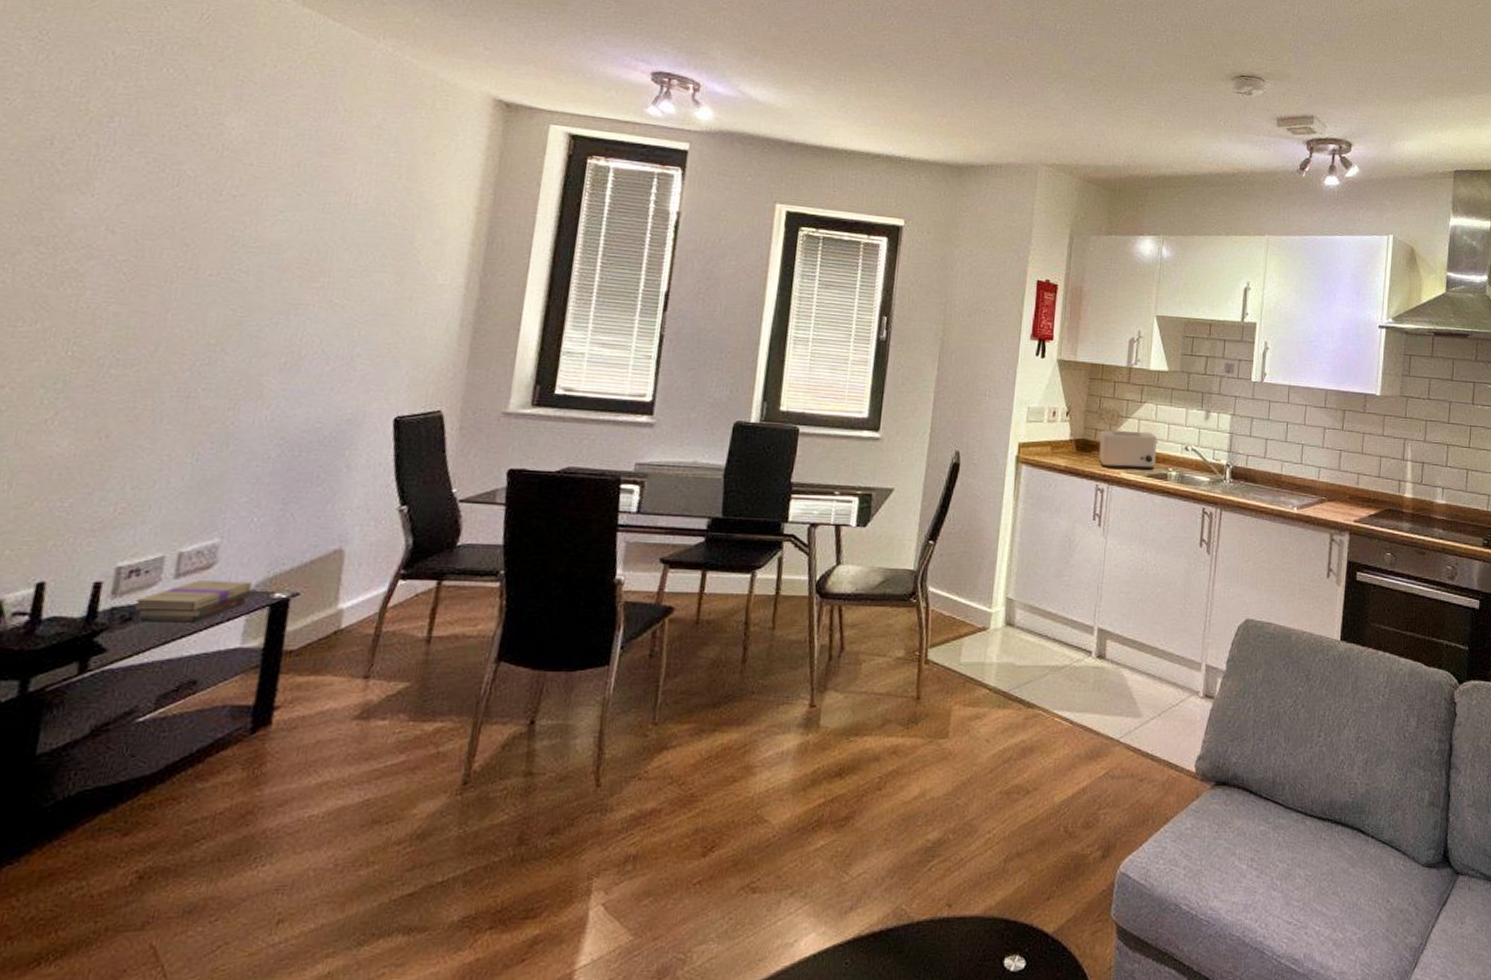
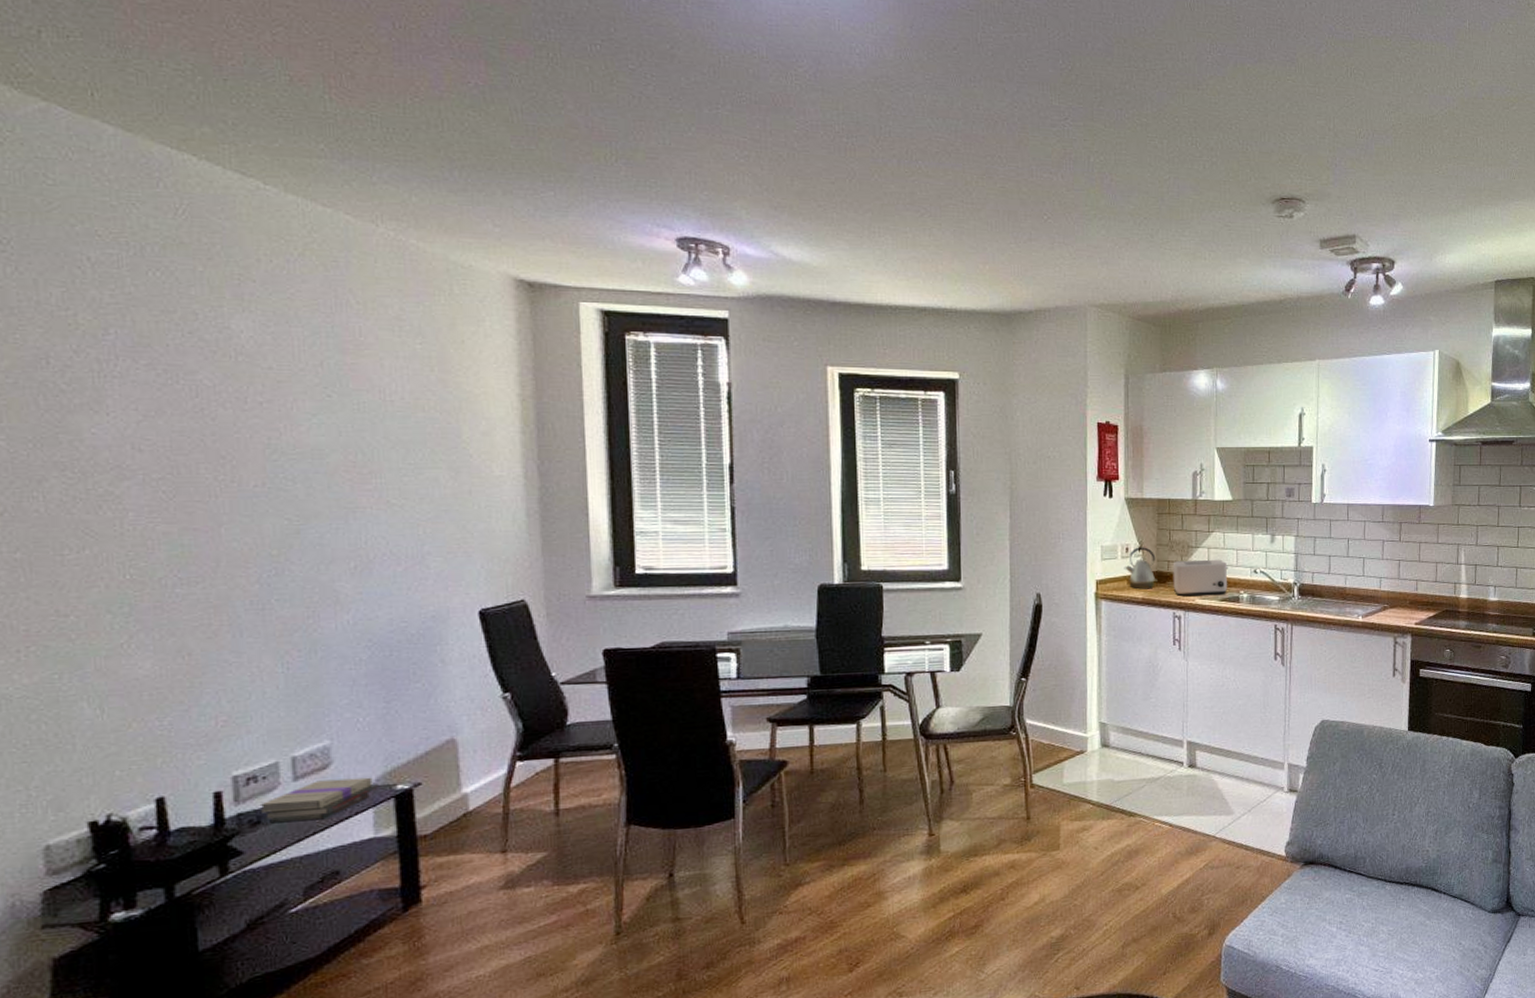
kettle: none [1050,412,1083,457] -> present [1125,547,1158,590]

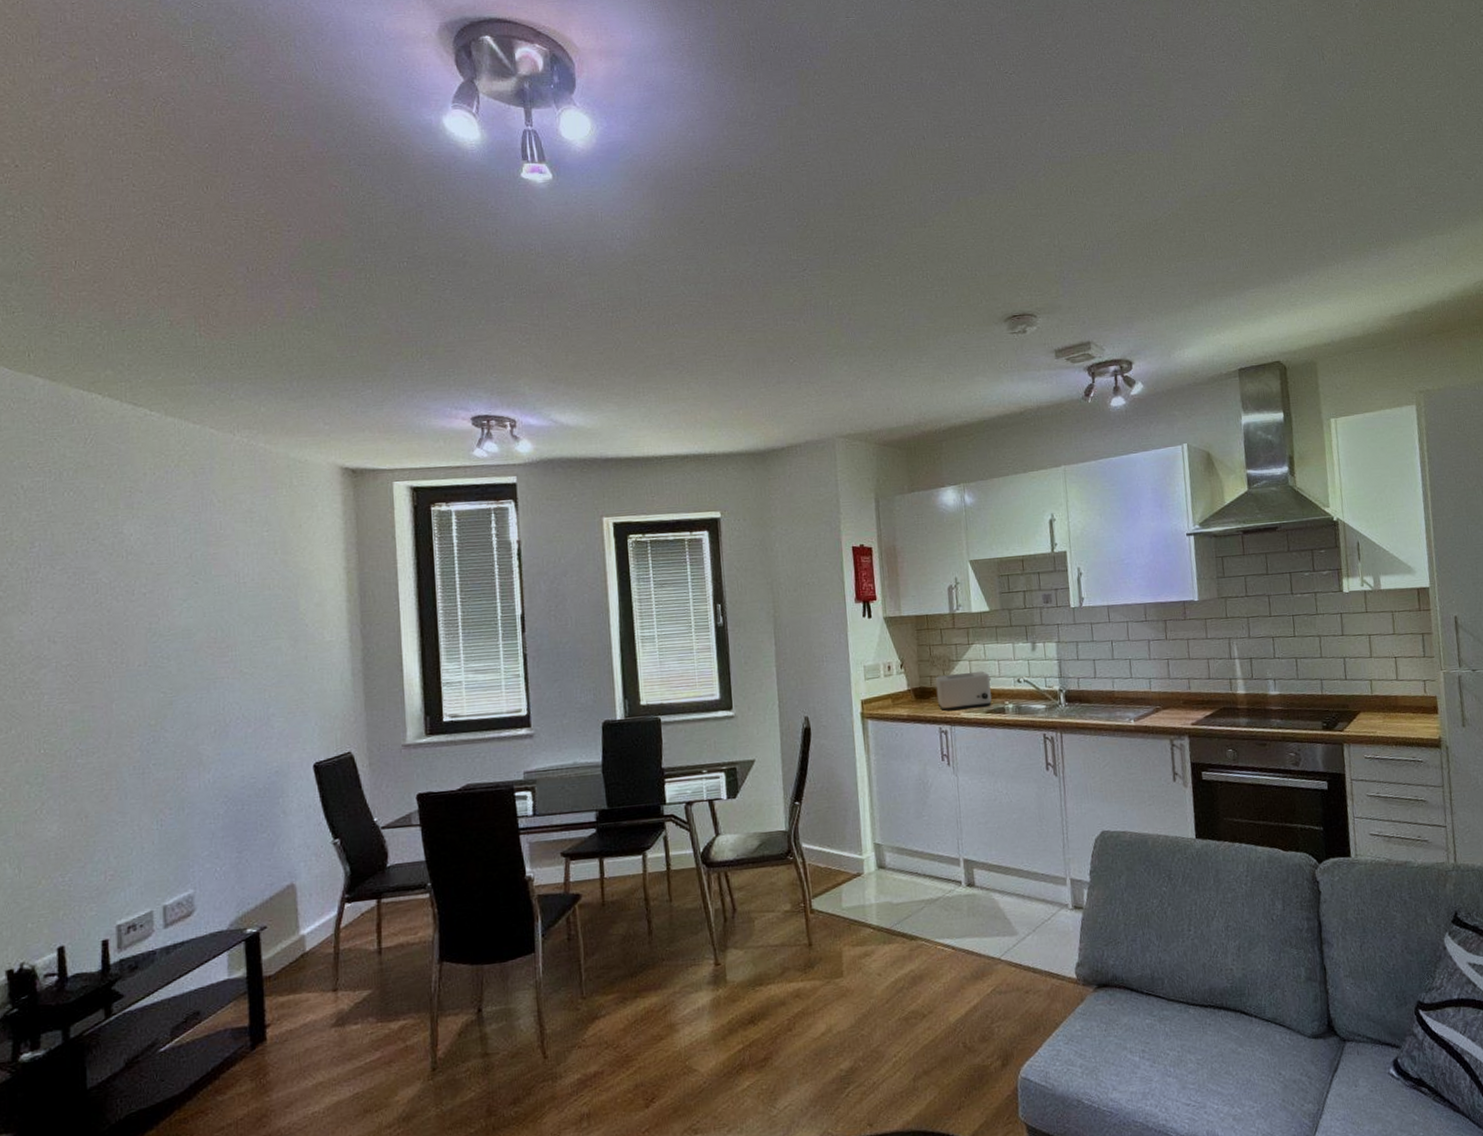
books: present [259,777,379,824] -> none [137,922,232,968]
kettle: present [1125,547,1158,590] -> none [888,664,922,707]

